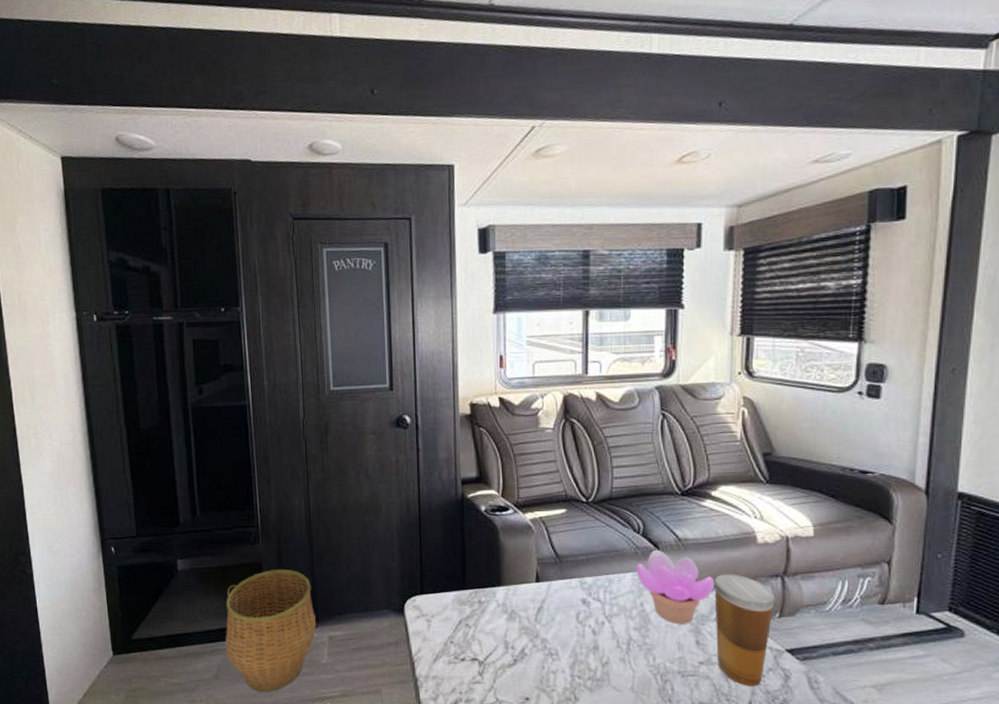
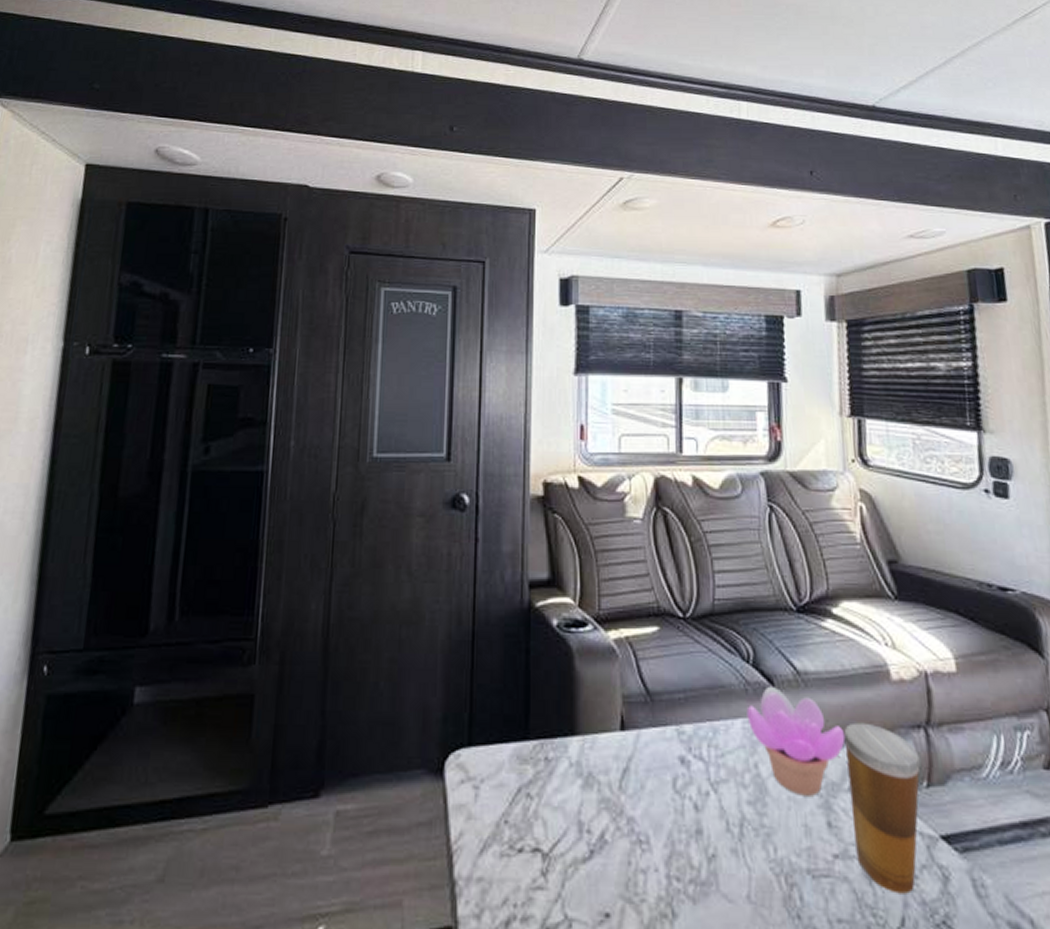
basket: present [225,570,317,692] -> none [182,705,321,905]

